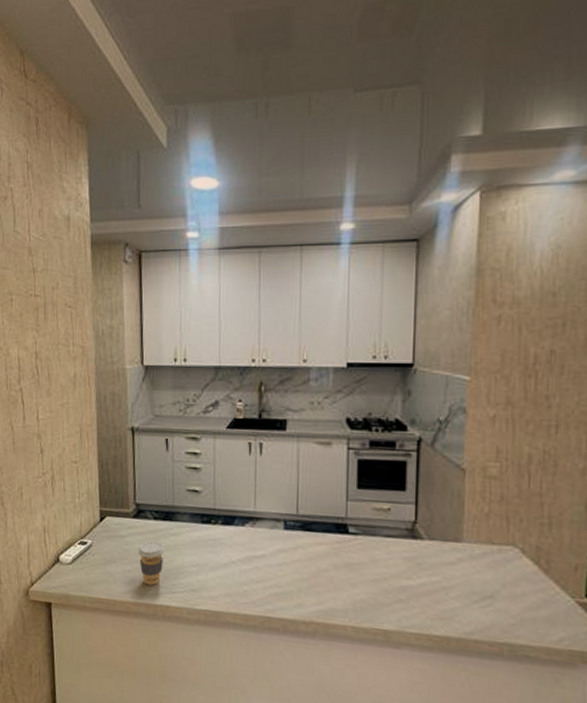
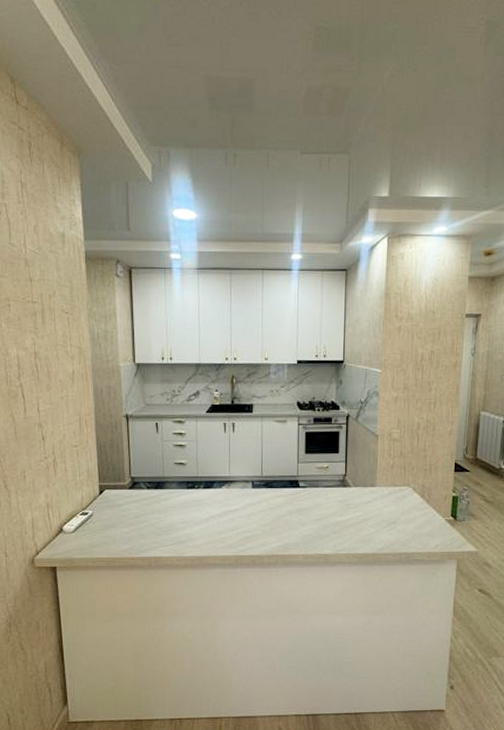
coffee cup: present [138,541,165,586] -> none [134,507,157,543]

